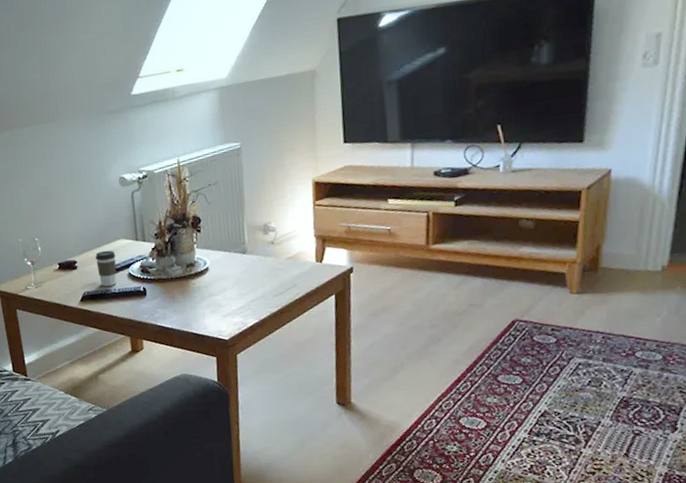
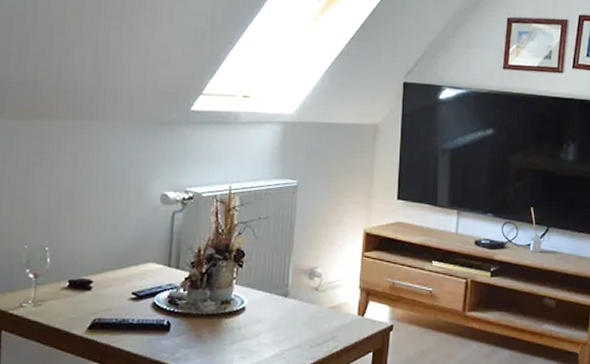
coffee cup: present [95,250,117,287] -> none [116,273,142,315]

